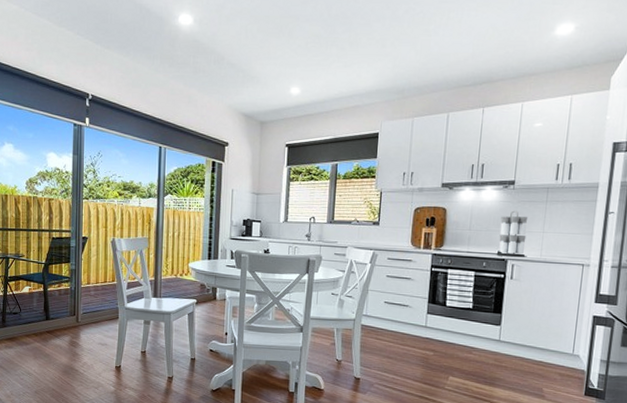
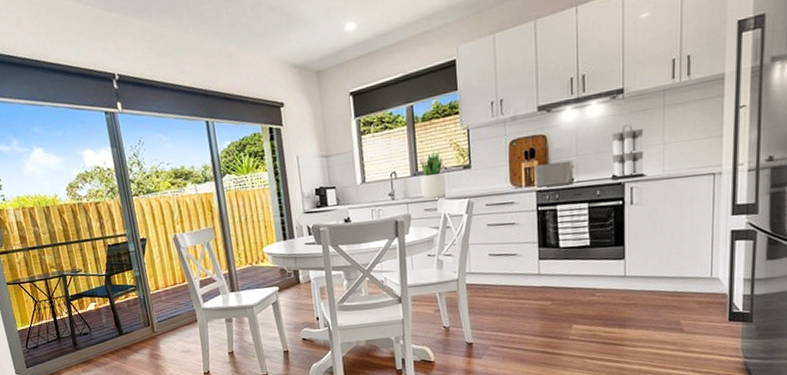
planter: none [334,204,357,246] -> present [420,150,446,200]
toaster: none [433,231,467,254] -> present [536,160,575,189]

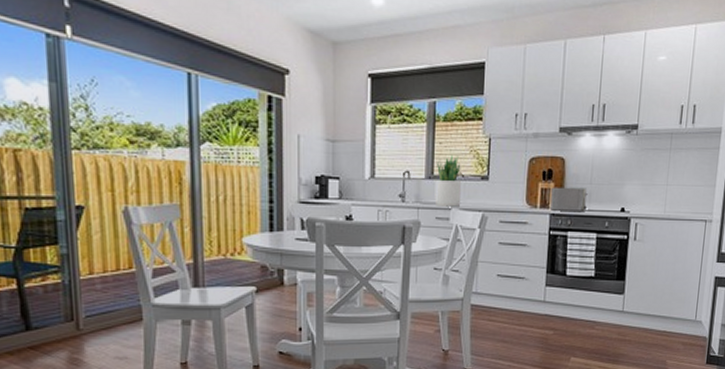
spice rack: present [611,123,646,181] -> none [619,160,652,215]

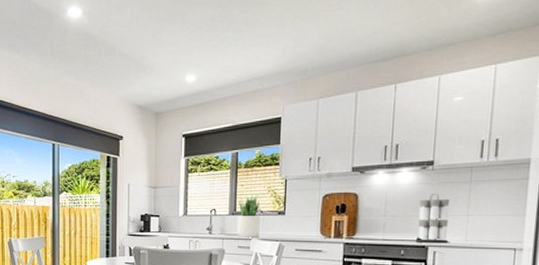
toaster: present [550,187,588,213] -> none [344,219,382,242]
spice rack: none [619,160,652,215] -> present [415,193,451,244]

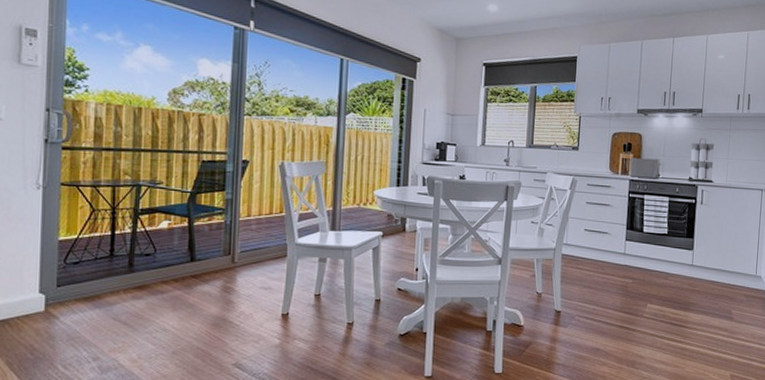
planter: present [237,194,261,238] -> none [533,128,556,171]
toaster: none [344,219,382,242] -> present [630,157,661,179]

